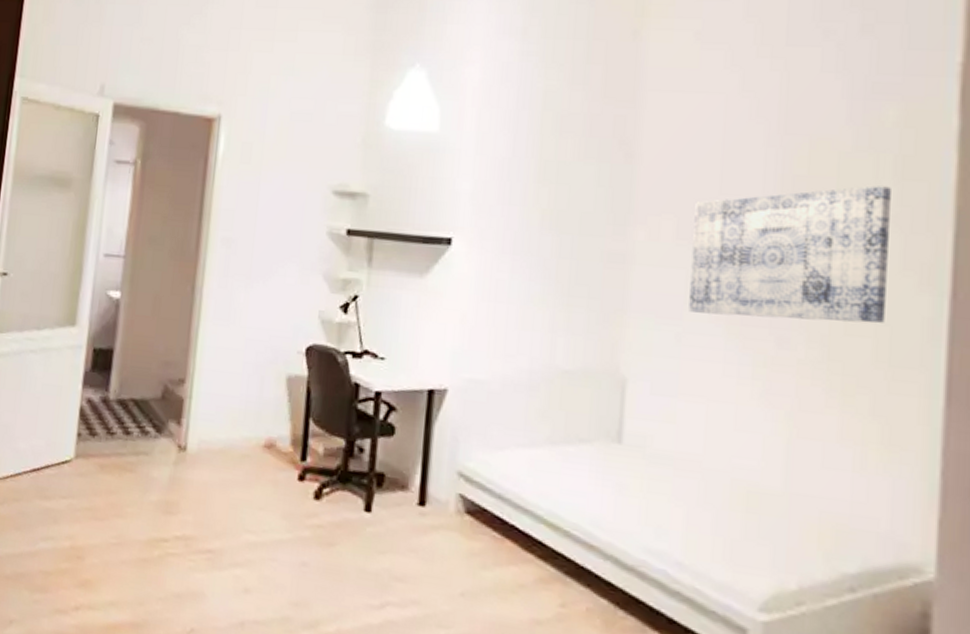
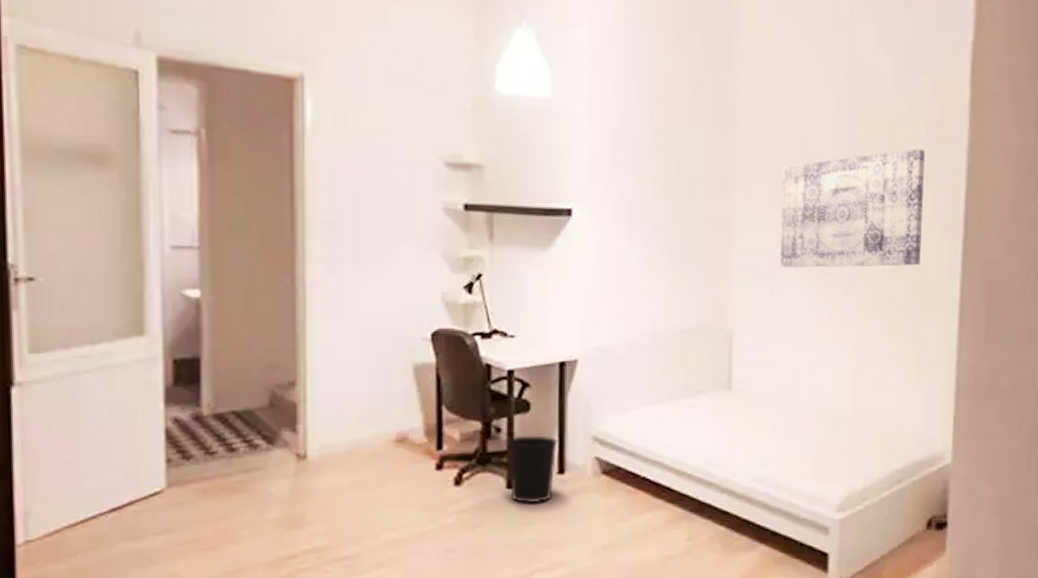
wastebasket: none [367,458,421,532] -> present [507,435,558,503]

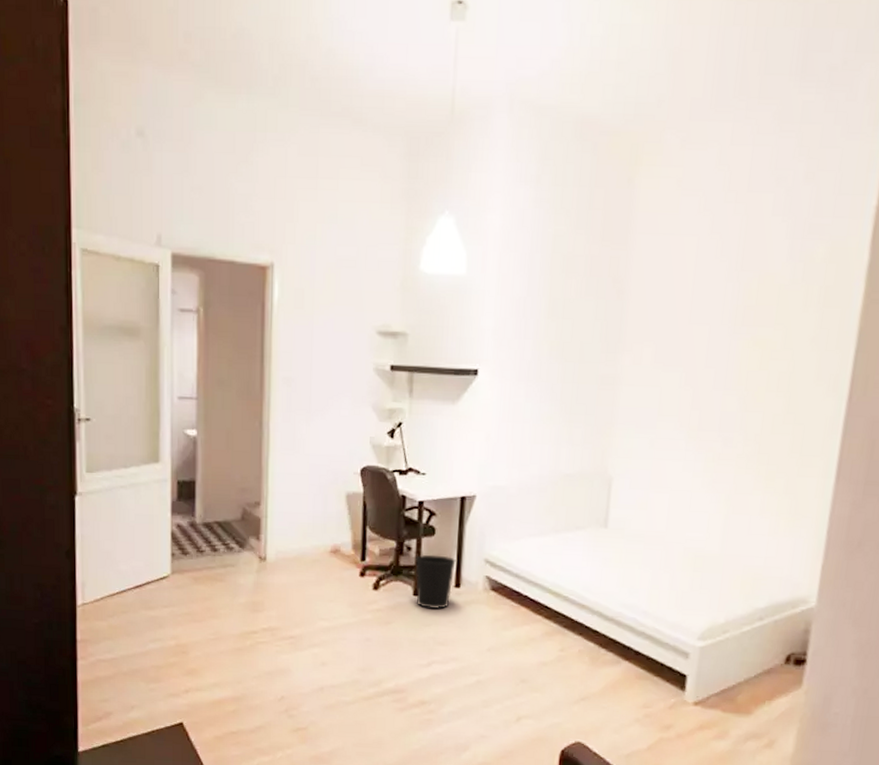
wall art: present [780,149,925,268] -> none [661,312,815,423]

